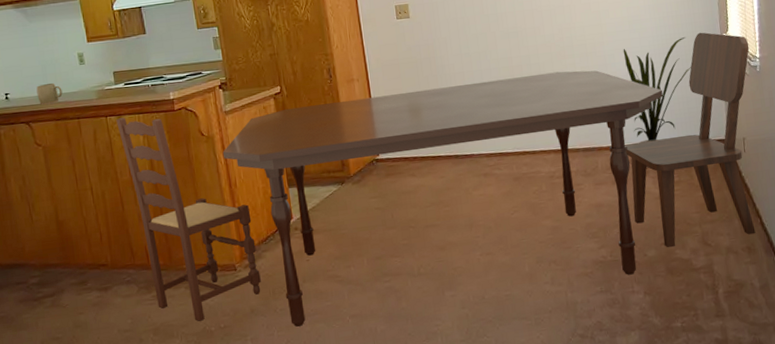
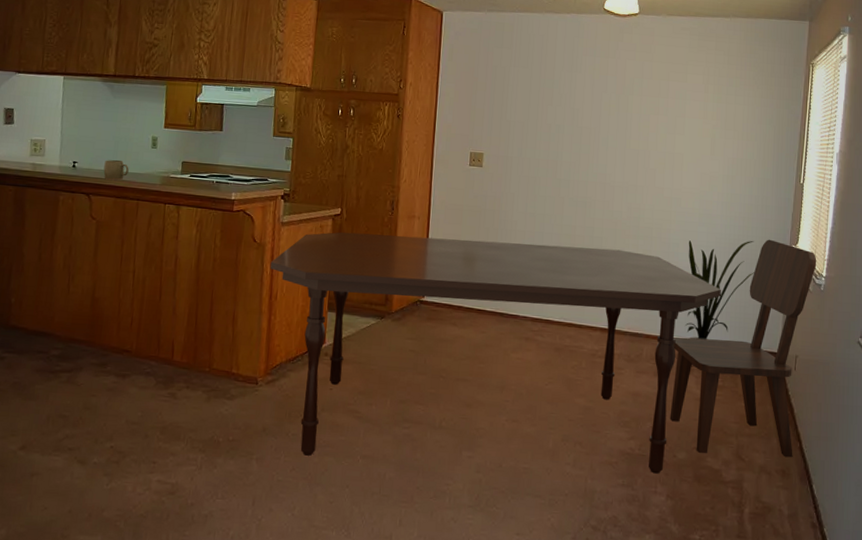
dining chair: present [116,117,261,321] -> none [171,207,285,429]

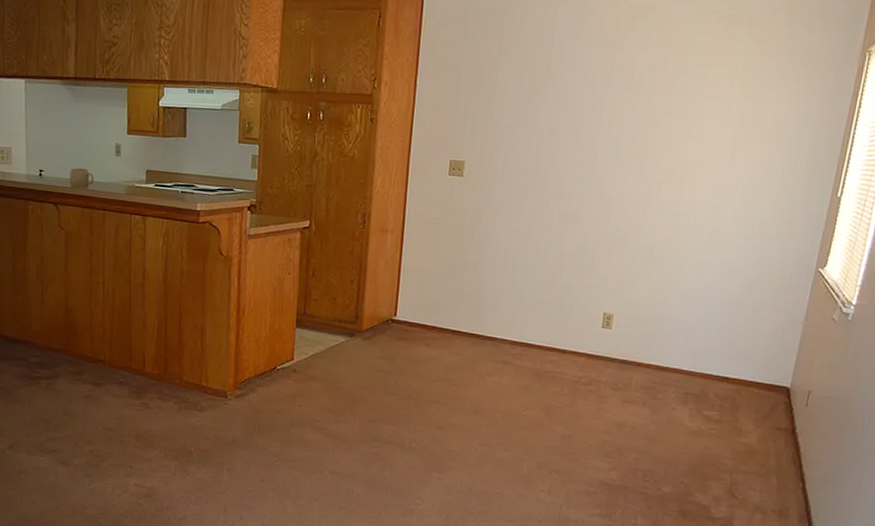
dining table: present [270,232,721,474] -> none [237,246,728,506]
dining chair: present [670,239,817,458] -> none [657,261,847,498]
house plant: present [686,240,754,366] -> none [683,261,773,398]

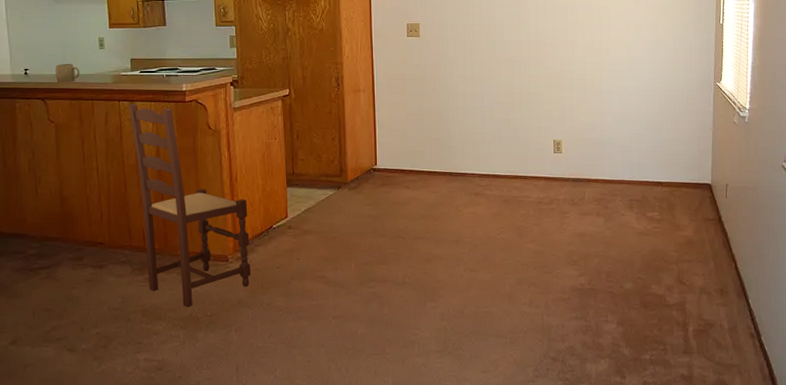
dining chair: none [140,218,253,439] -> present [128,104,251,307]

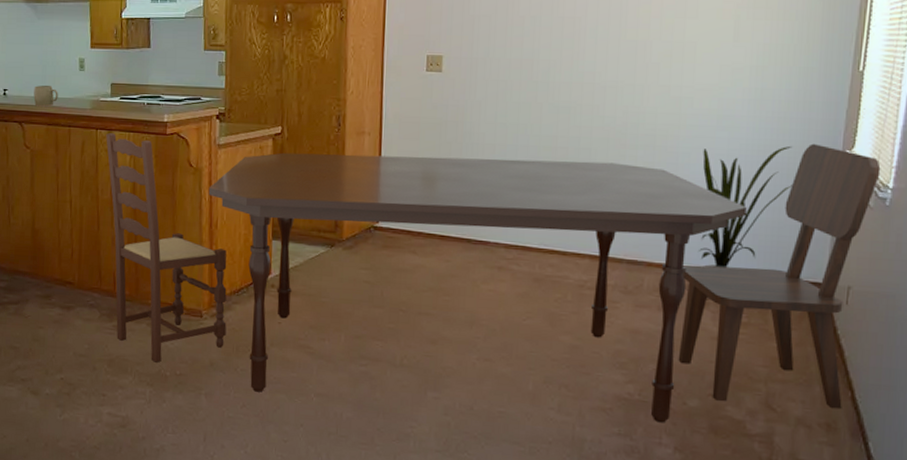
dining table: none [227,102,653,322] -> present [208,152,747,423]
dining chair: none [613,79,740,281] -> present [678,143,881,410]
house plant: none [620,82,683,204] -> present [699,146,793,299]

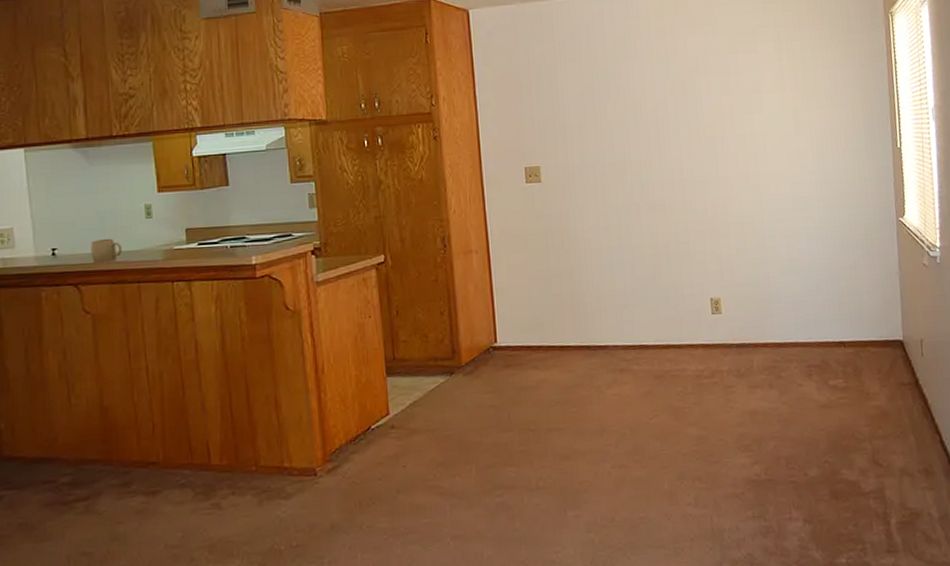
dining chair: present [106,133,227,363] -> none [184,284,346,538]
dining table: present [208,152,747,423] -> none [310,252,830,549]
dining chair: present [678,143,881,410] -> none [785,215,934,466]
house plant: present [699,146,793,299] -> none [785,220,862,370]

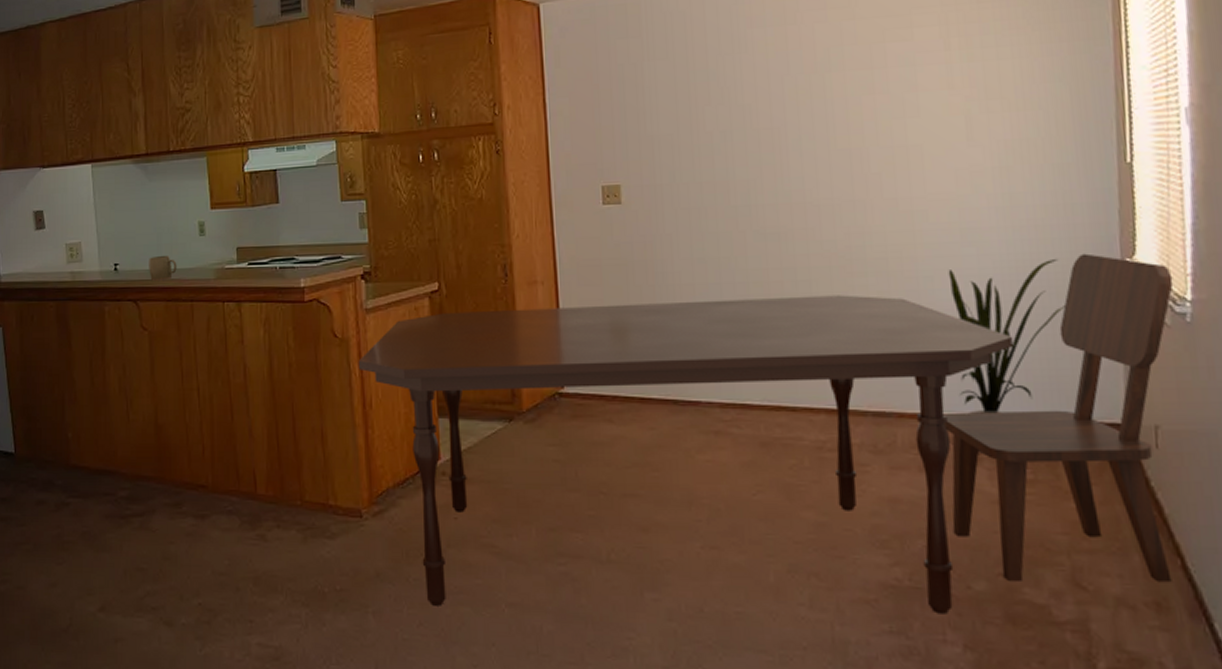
dining table: none [310,252,830,549] -> present [358,295,1013,614]
dining chair: none [785,215,934,466] -> present [944,253,1174,583]
house plant: none [785,220,862,370] -> present [948,259,1065,454]

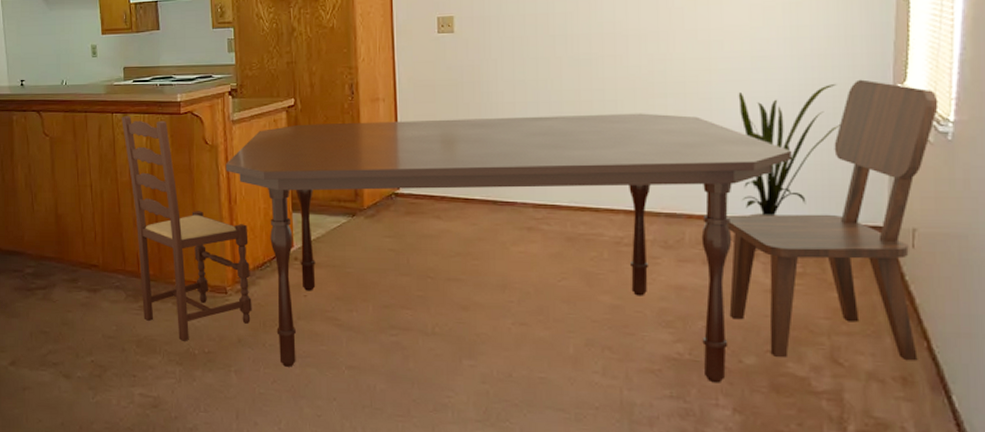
mug: present [149,255,177,281] -> none [50,73,73,95]
dining chair: none [234,305,392,577] -> present [121,116,252,341]

